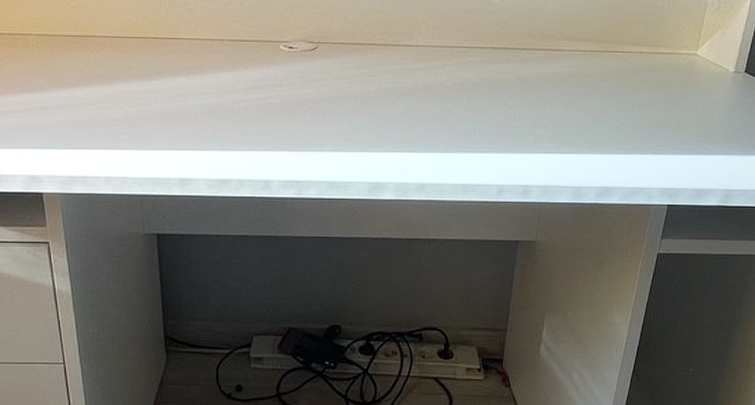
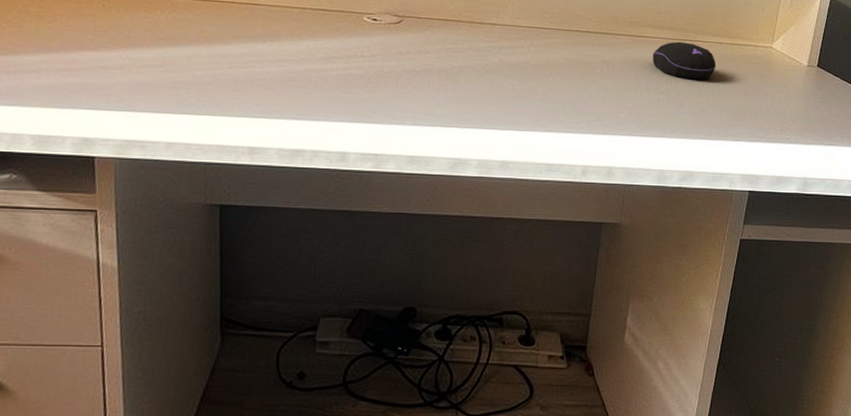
computer mouse: none [569,53,636,93] -> present [652,41,716,80]

